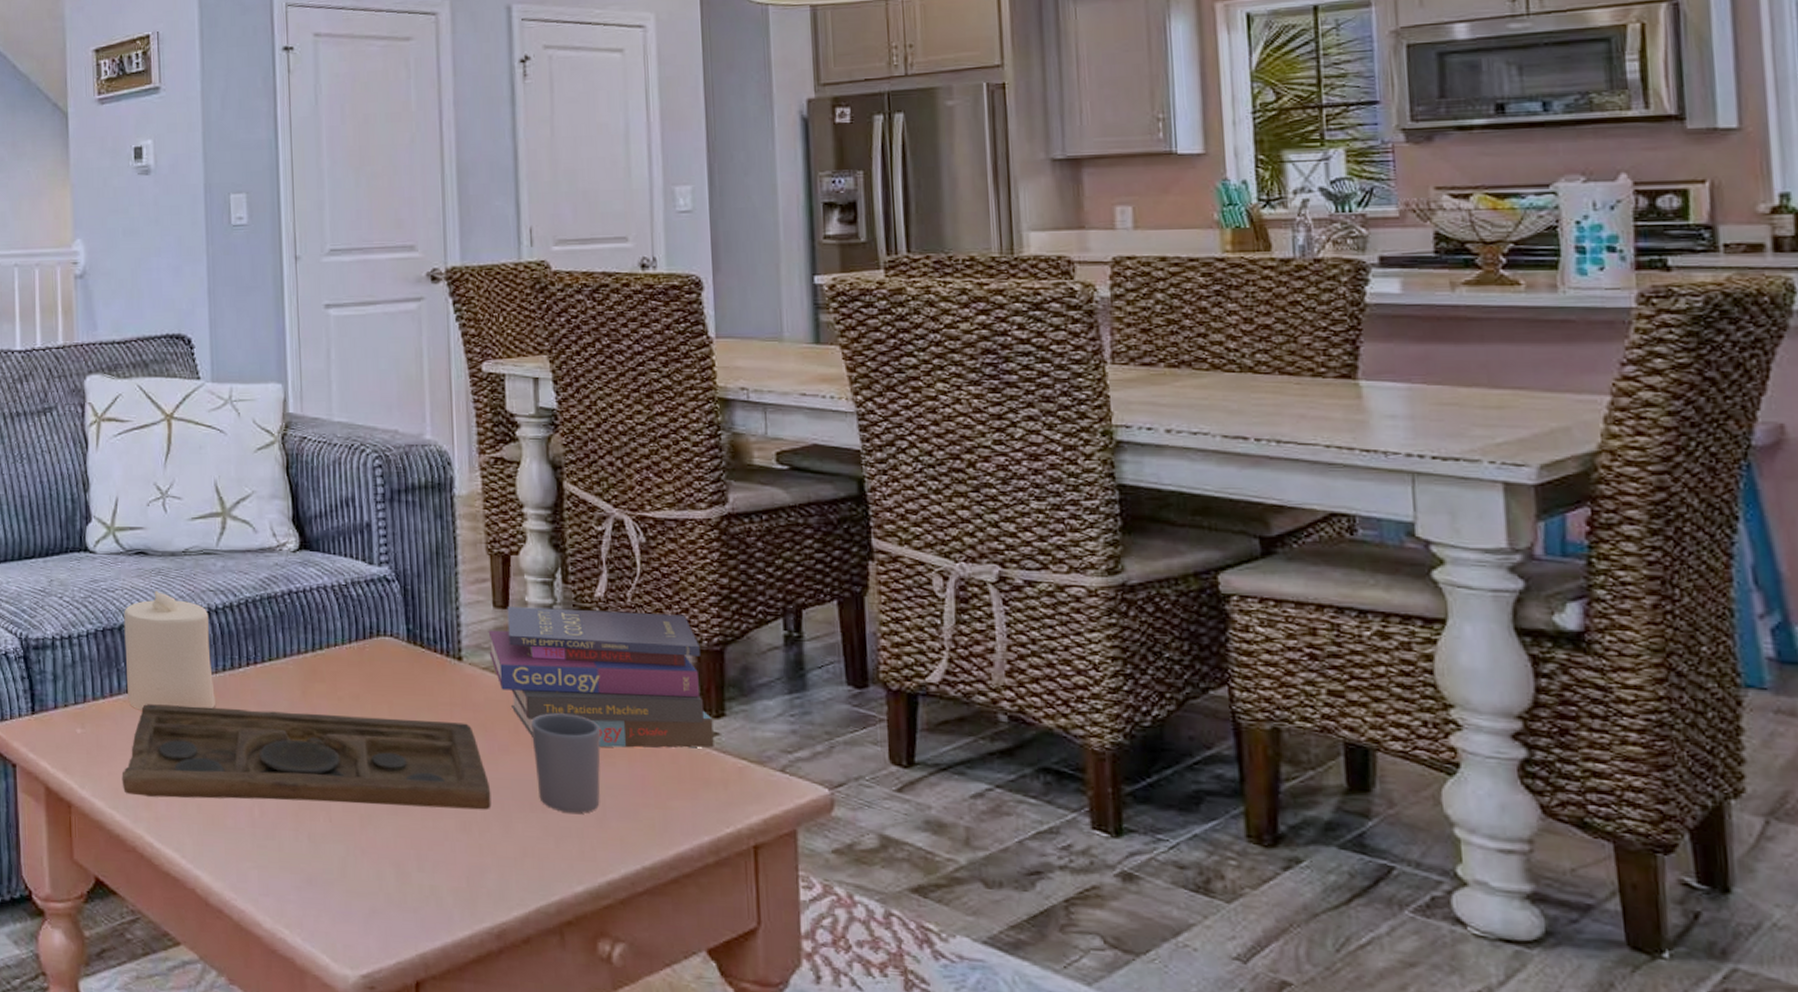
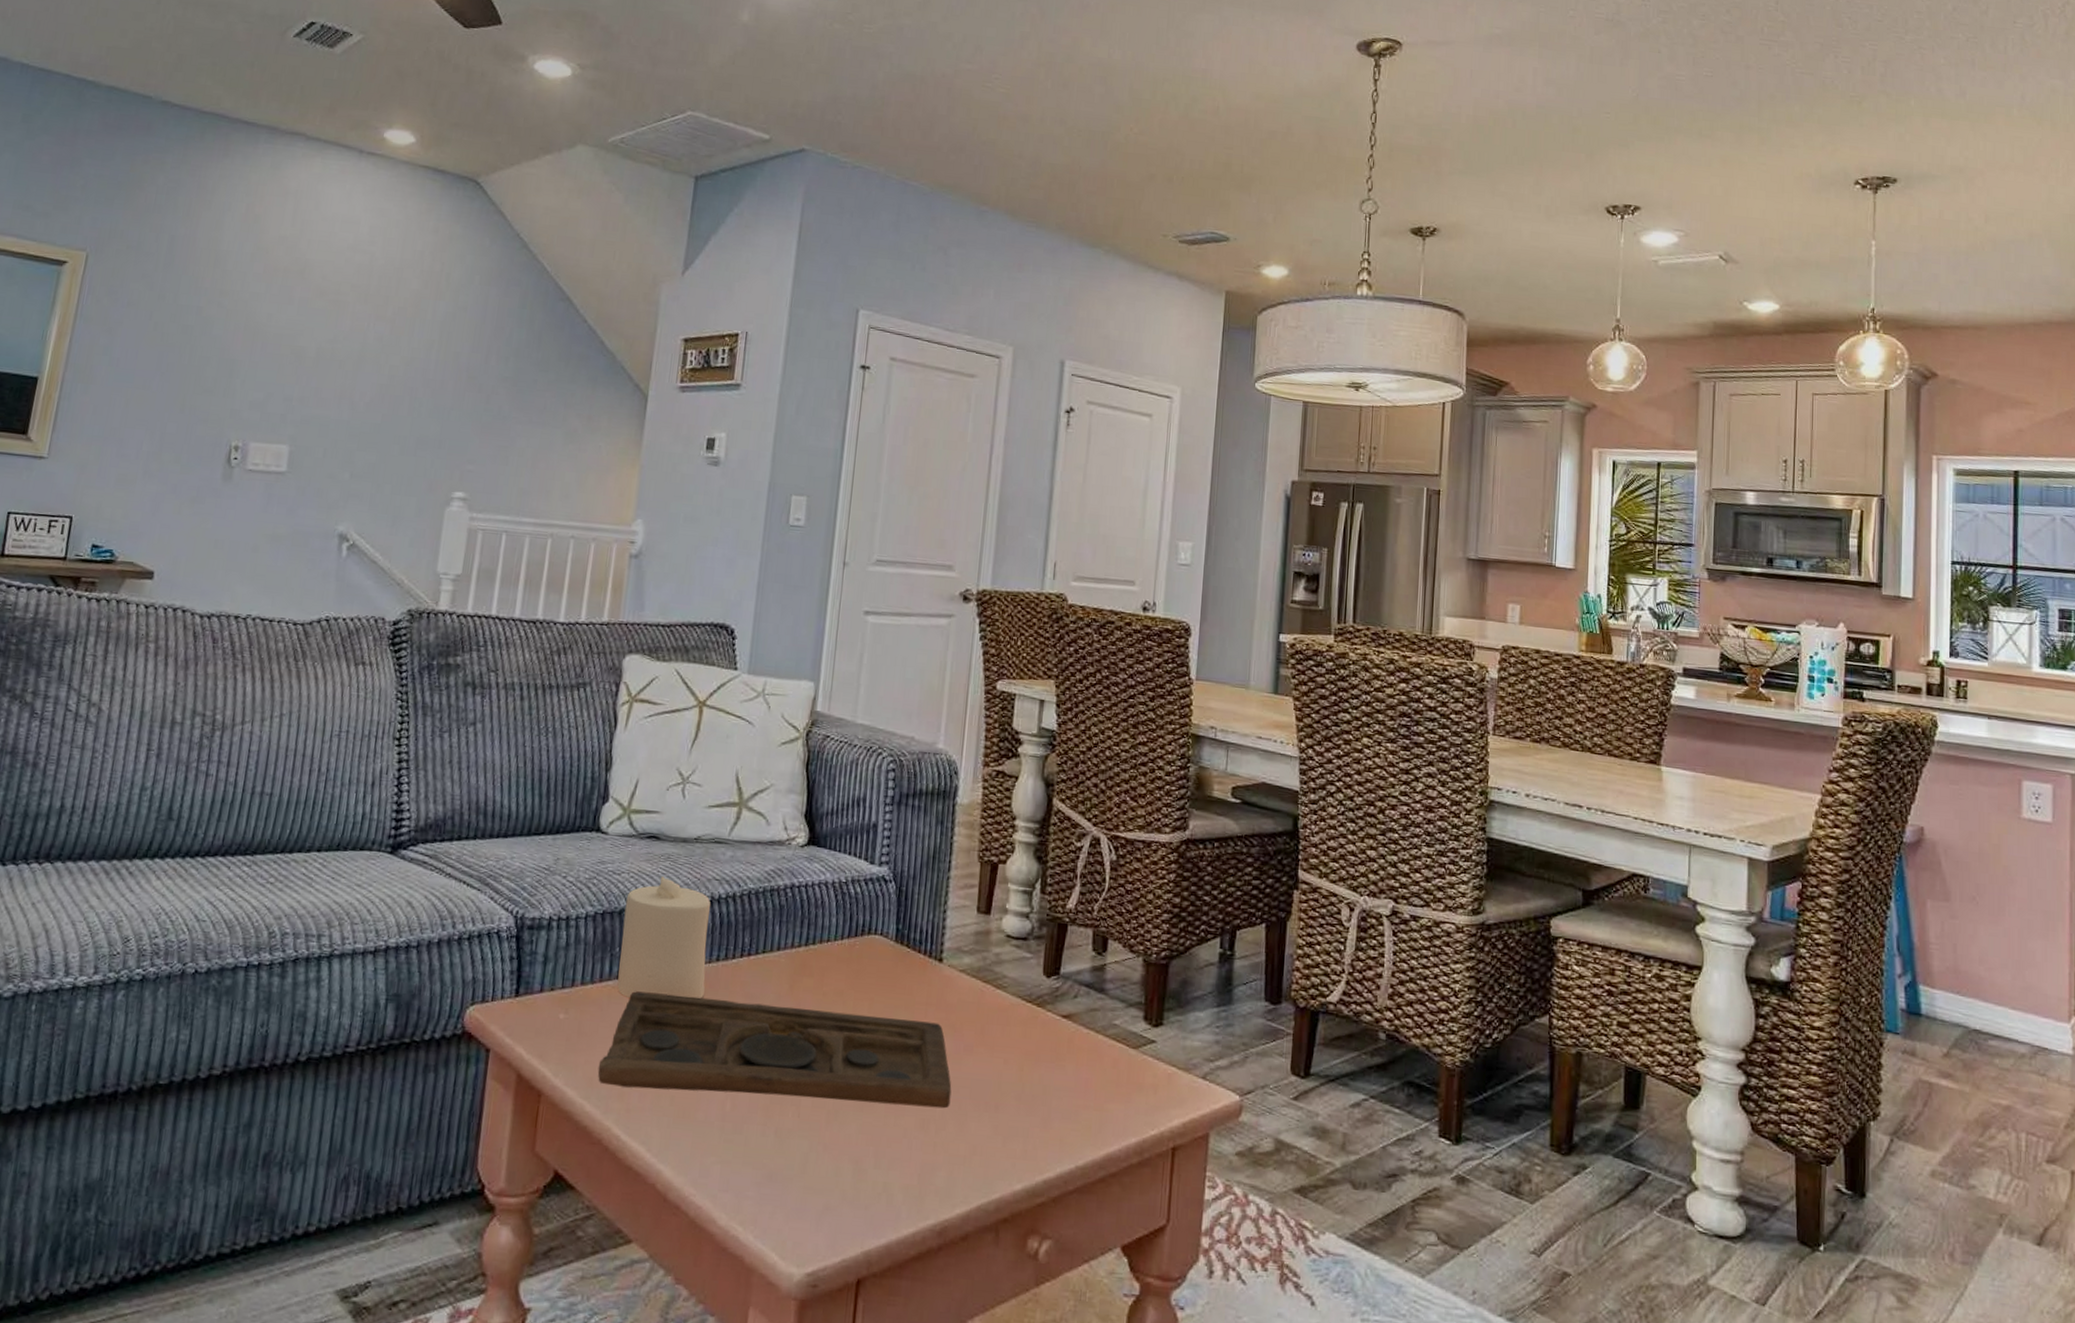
books: present [488,607,714,748] -> none [967,913,1152,1054]
mug: present [531,713,601,813] -> none [994,1016,1055,1114]

